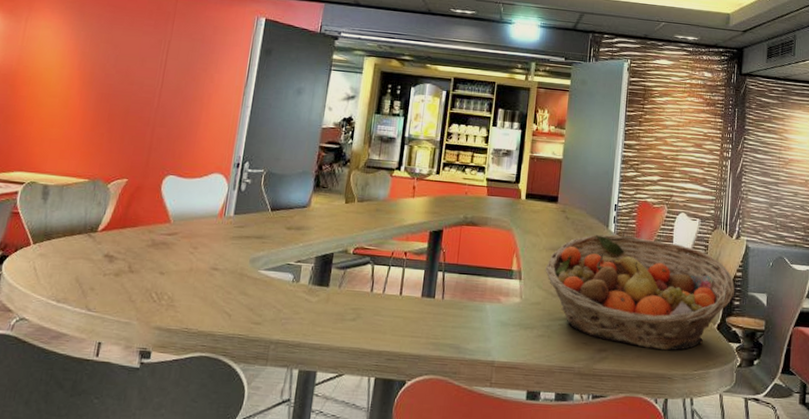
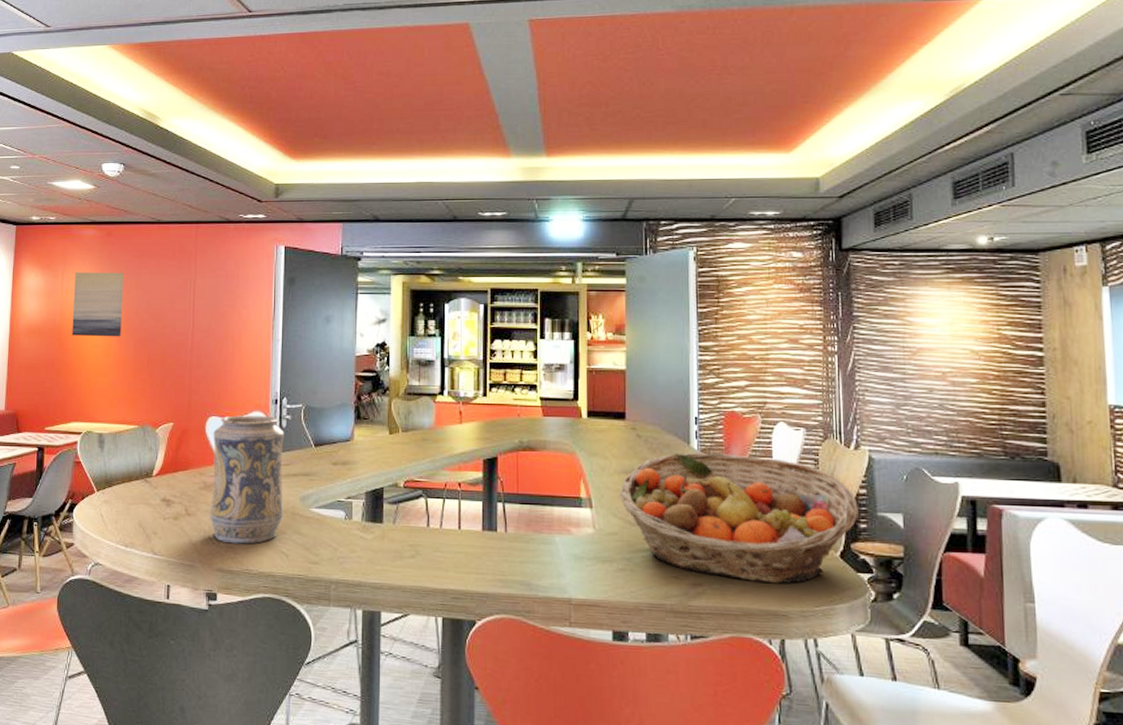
wall art: none [28,20,95,90] -> present [72,272,124,337]
decorative vase: none [153,176,242,303] -> present [209,415,284,544]

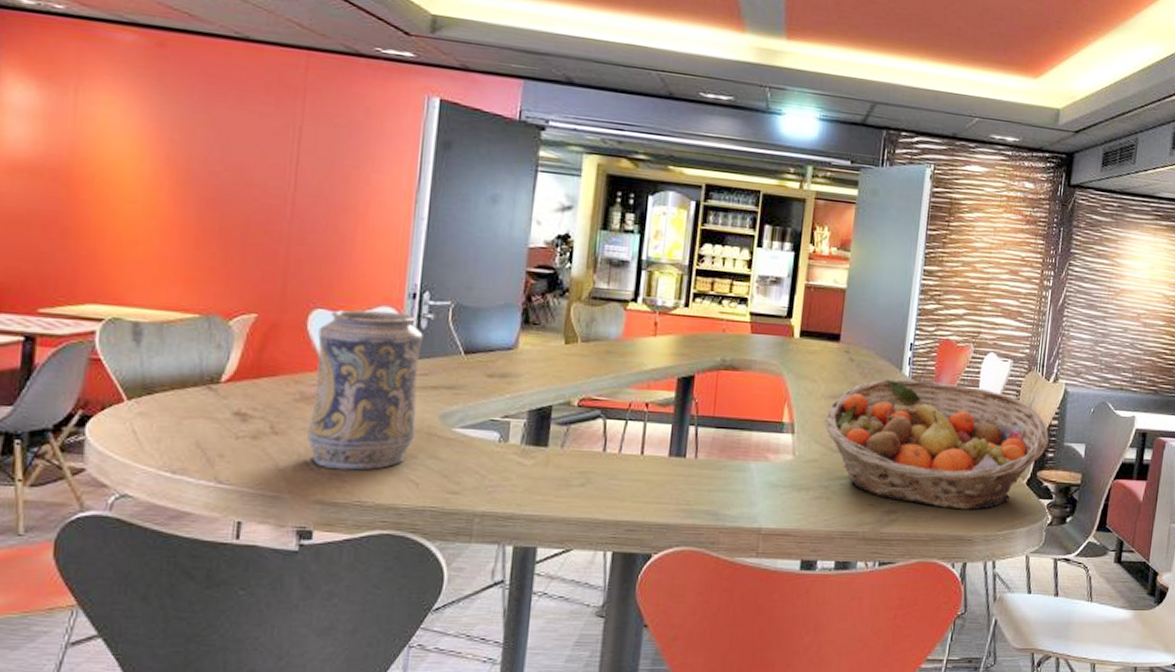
wall art: present [72,272,124,337] -> none [90,92,185,192]

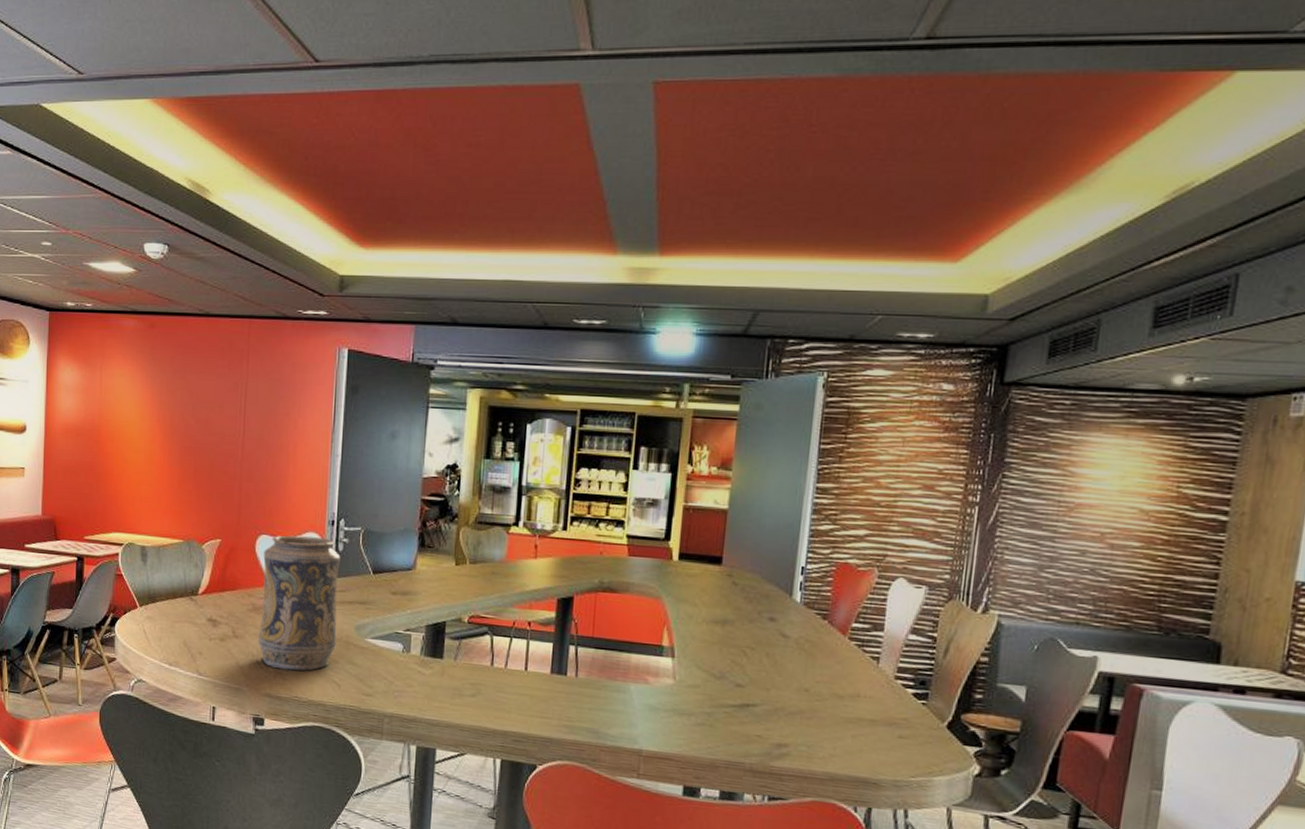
fruit basket: present [823,379,1049,510] -> none [705,604,977,751]

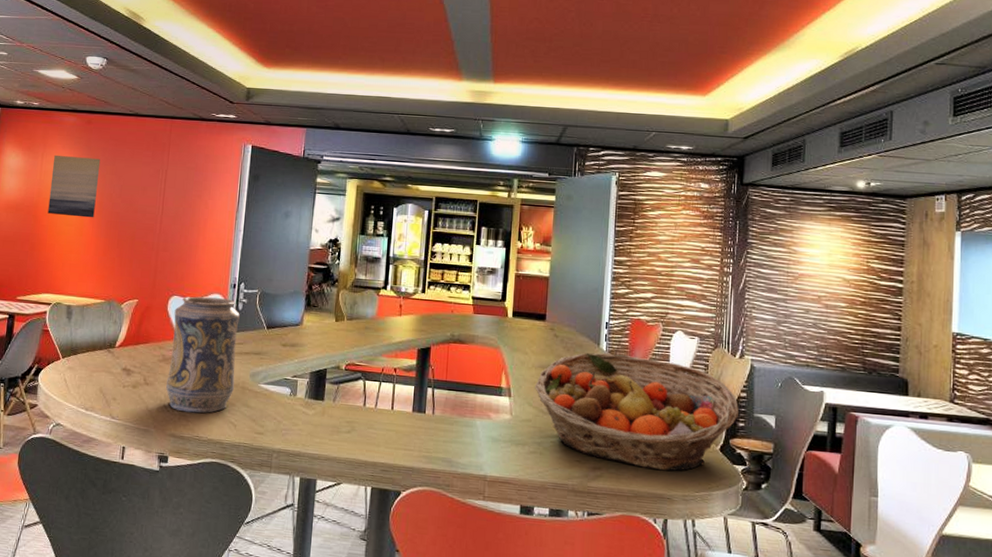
wall art: none [112,368,169,443] -> present [48,156,101,218]
fruit basket: none [705,604,977,751] -> present [535,352,739,471]

